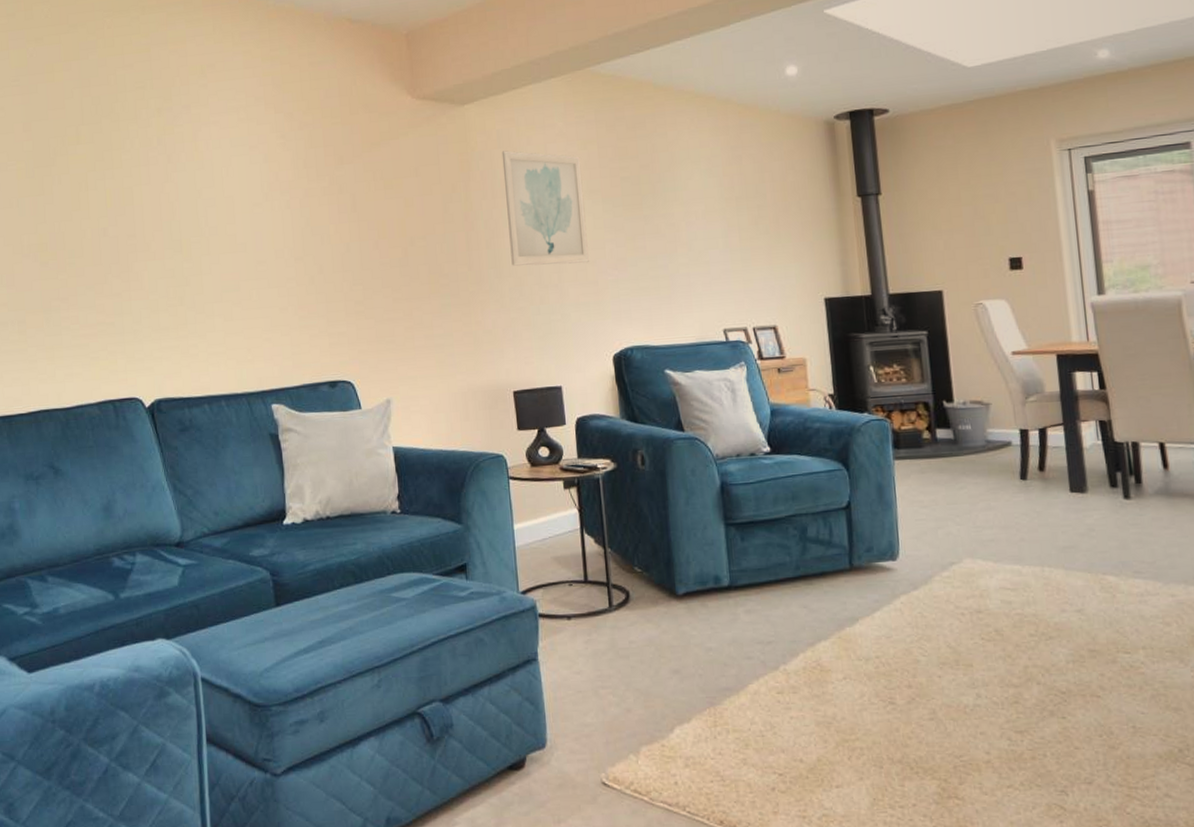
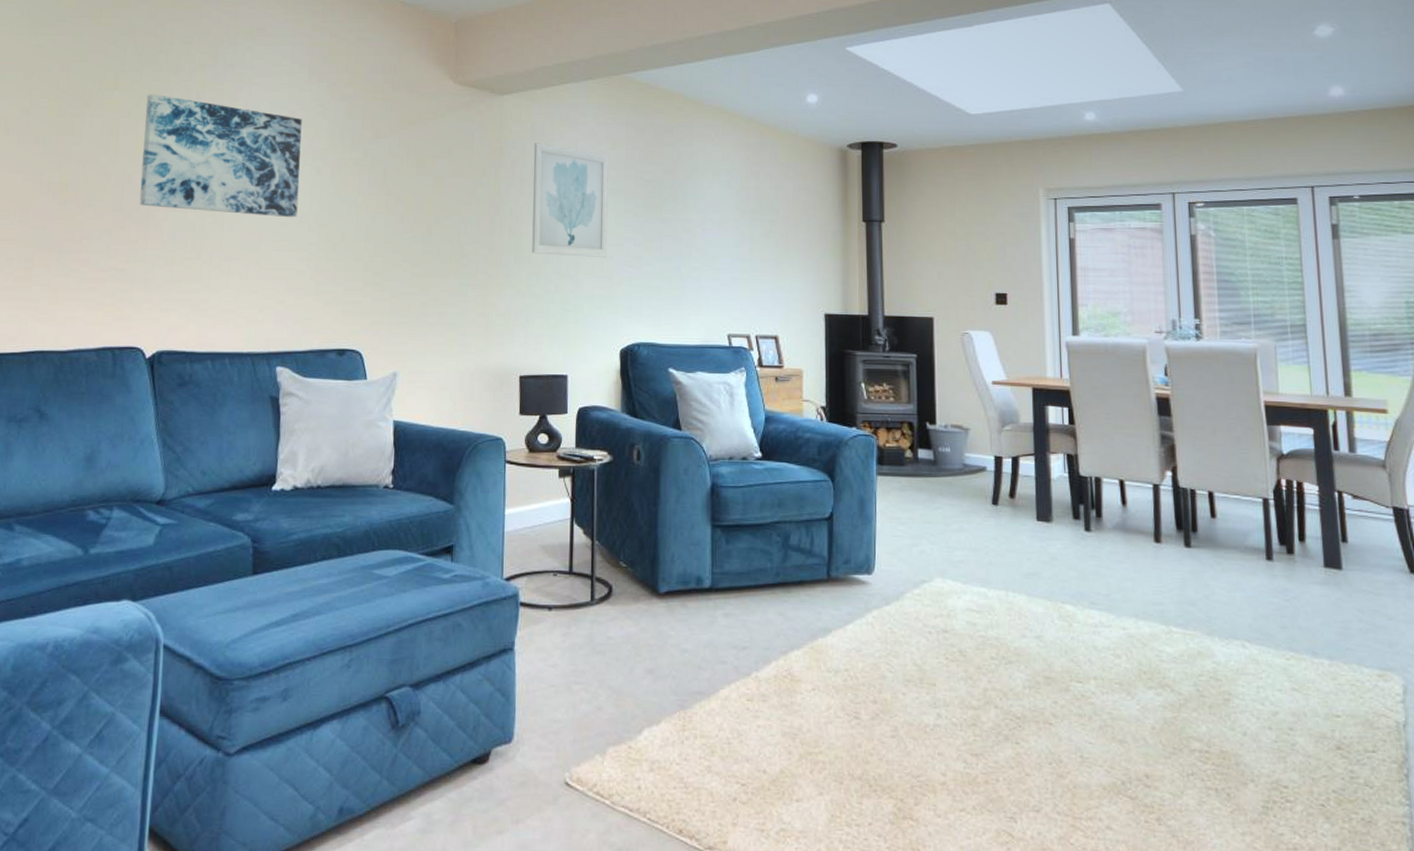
wall art: none [109,144,273,258] -> present [139,94,302,218]

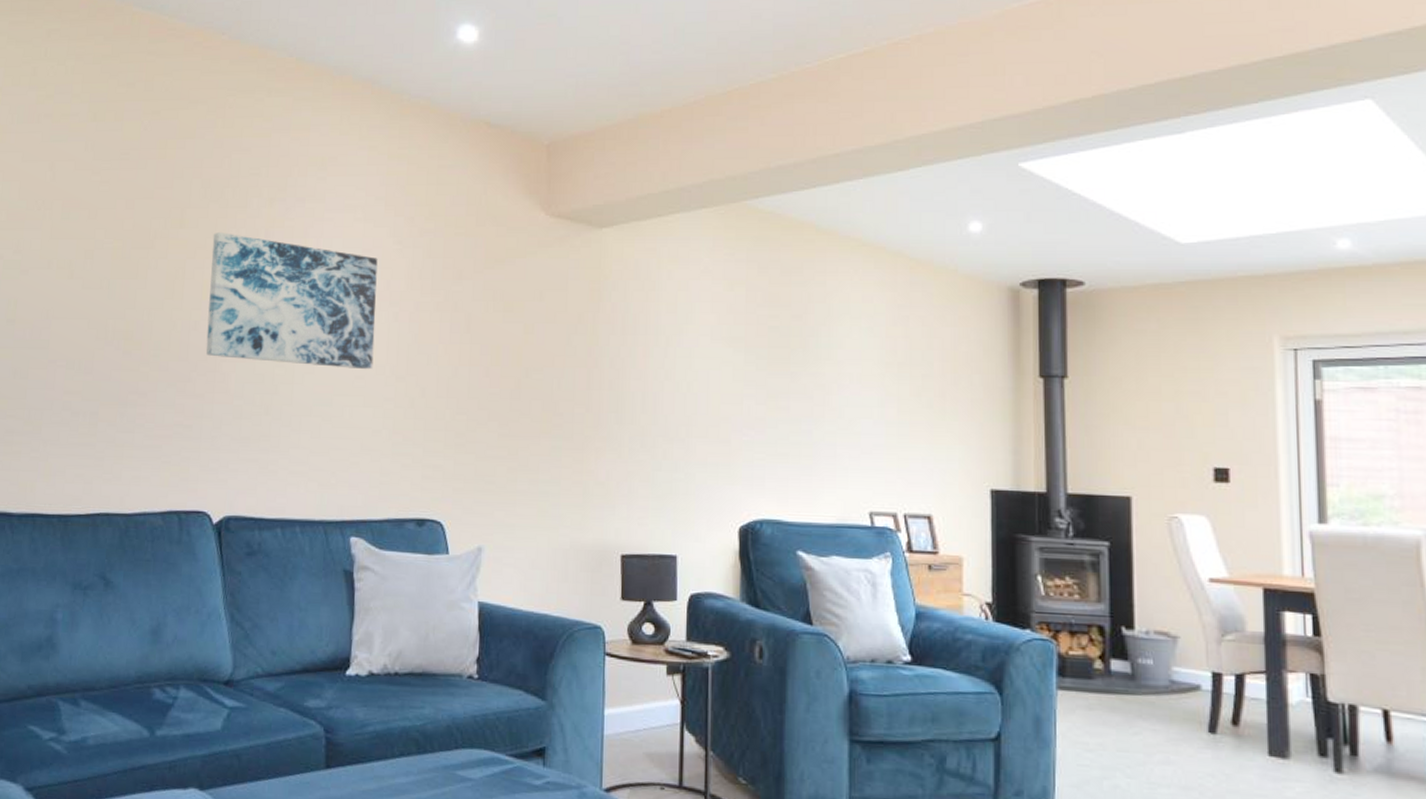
wall art: present [532,143,609,258] -> none [635,283,725,419]

